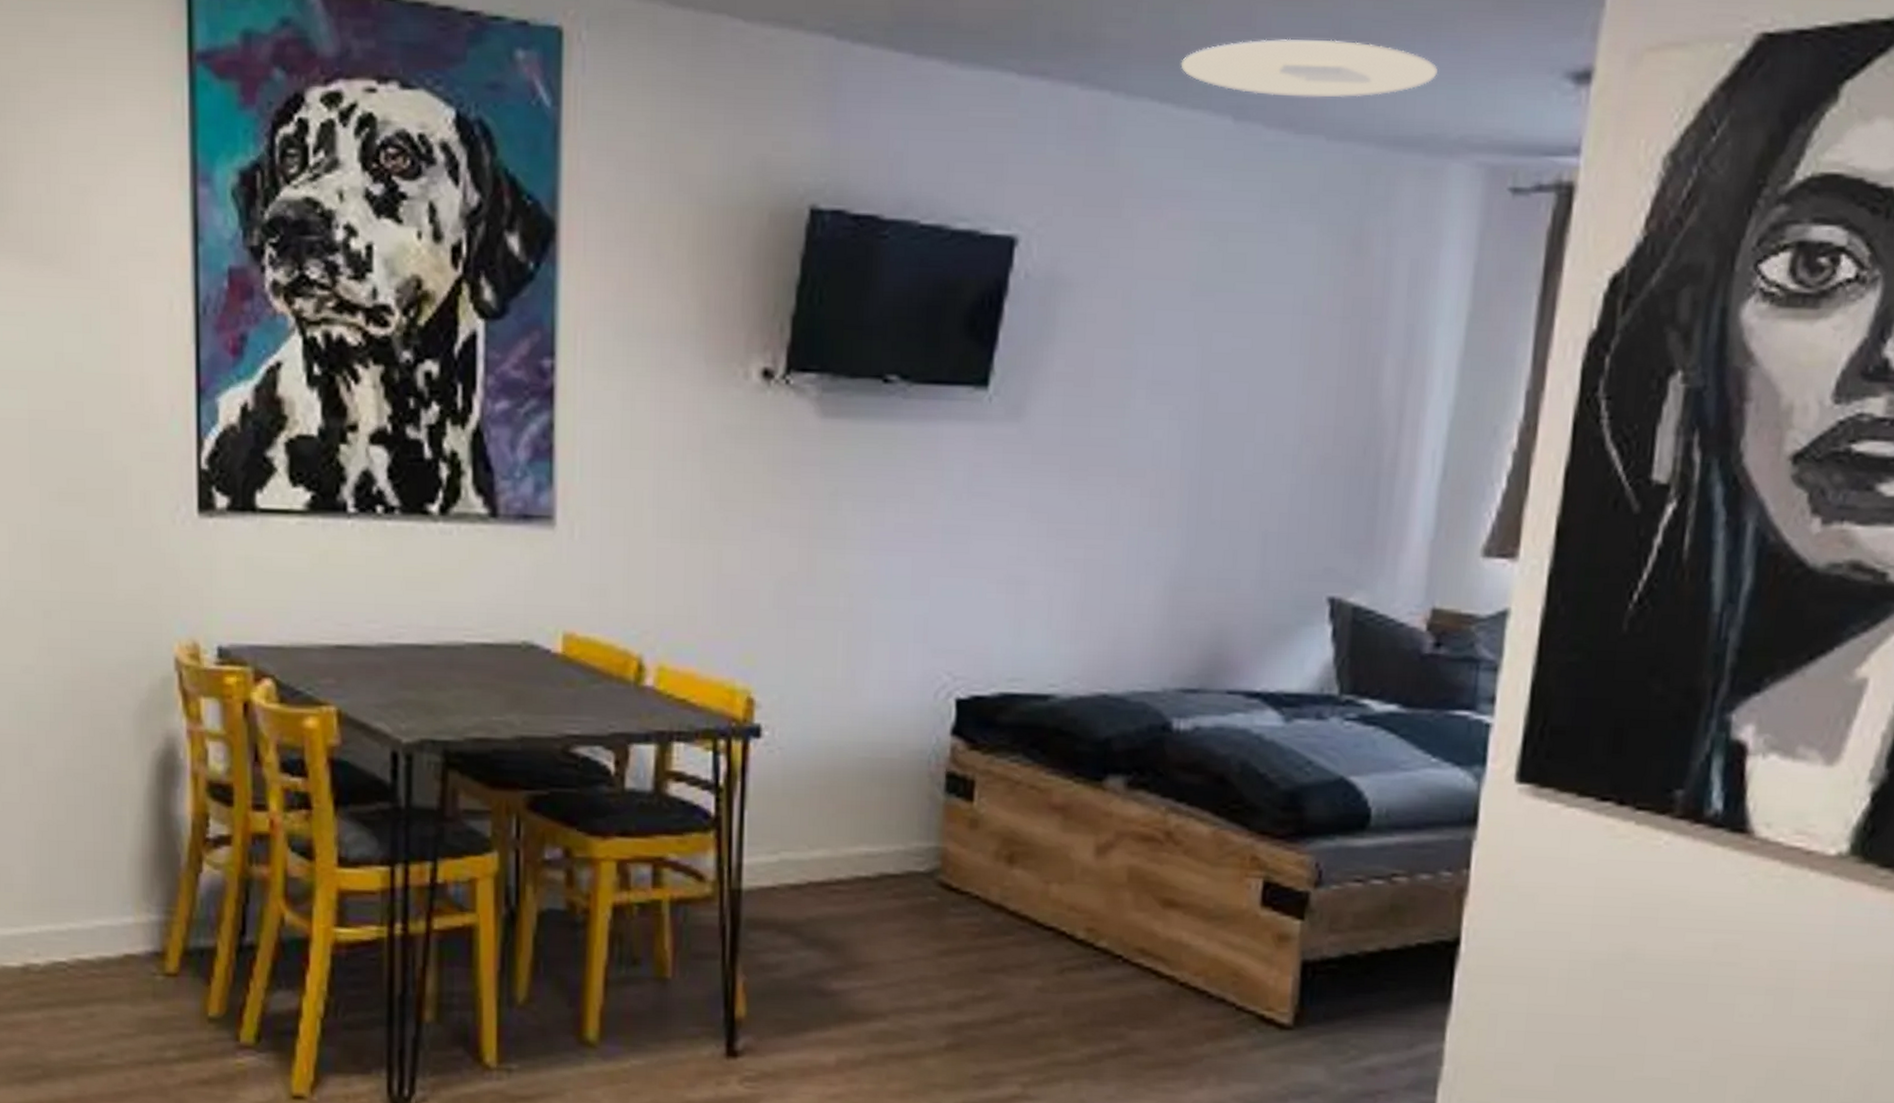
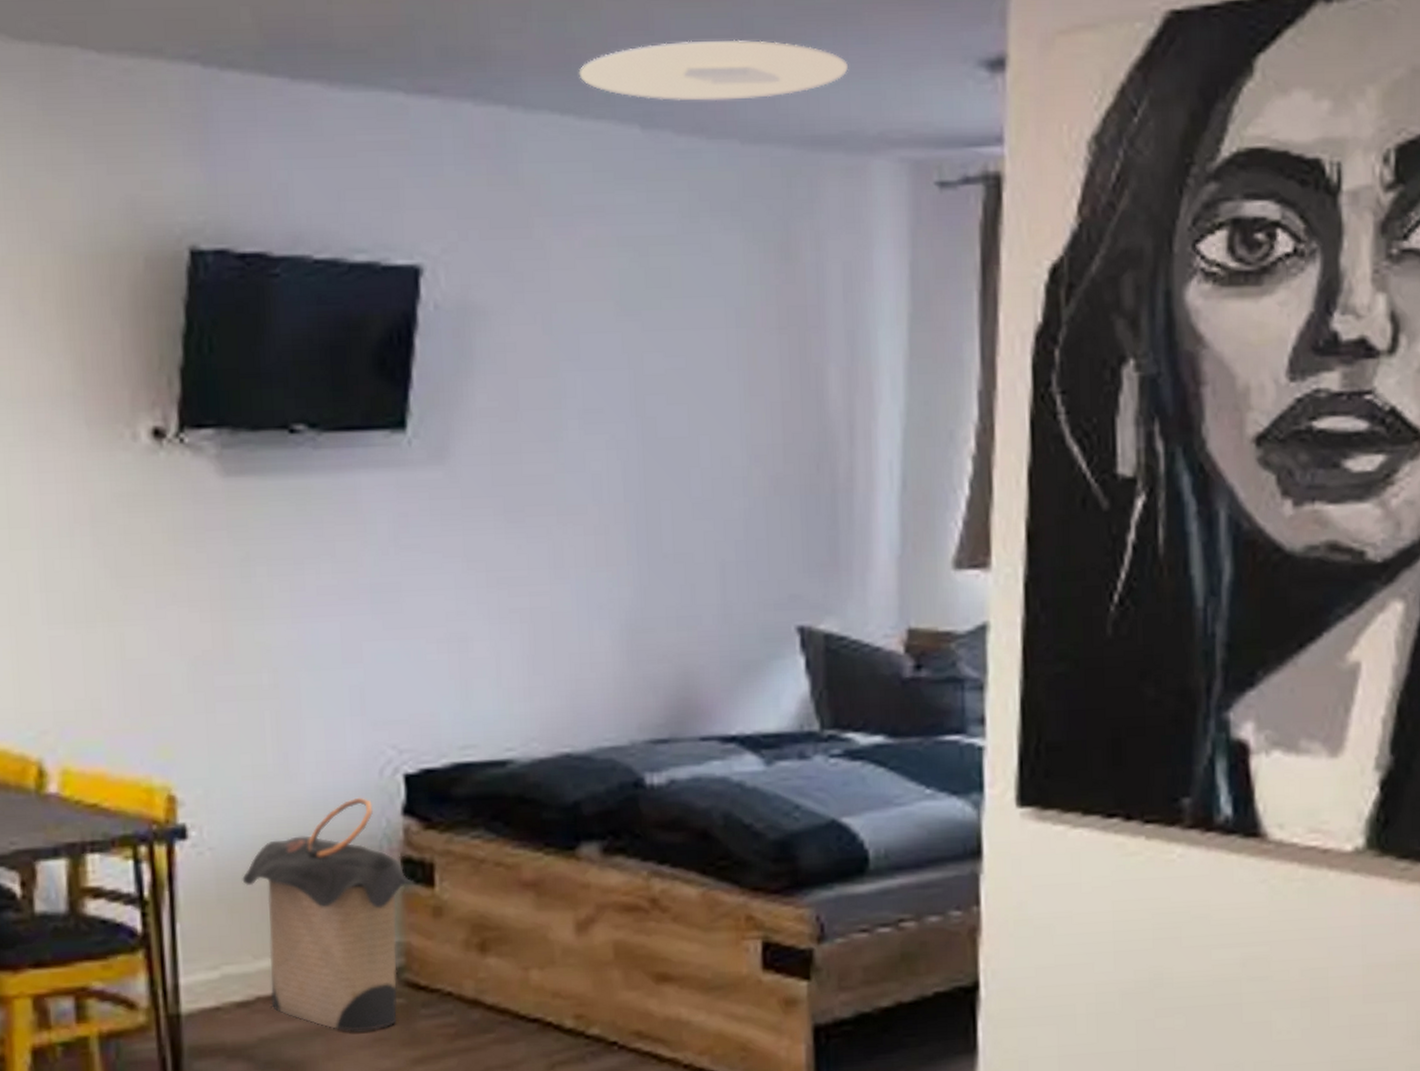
laundry hamper: none [805,715,954,922] -> present [242,797,412,1032]

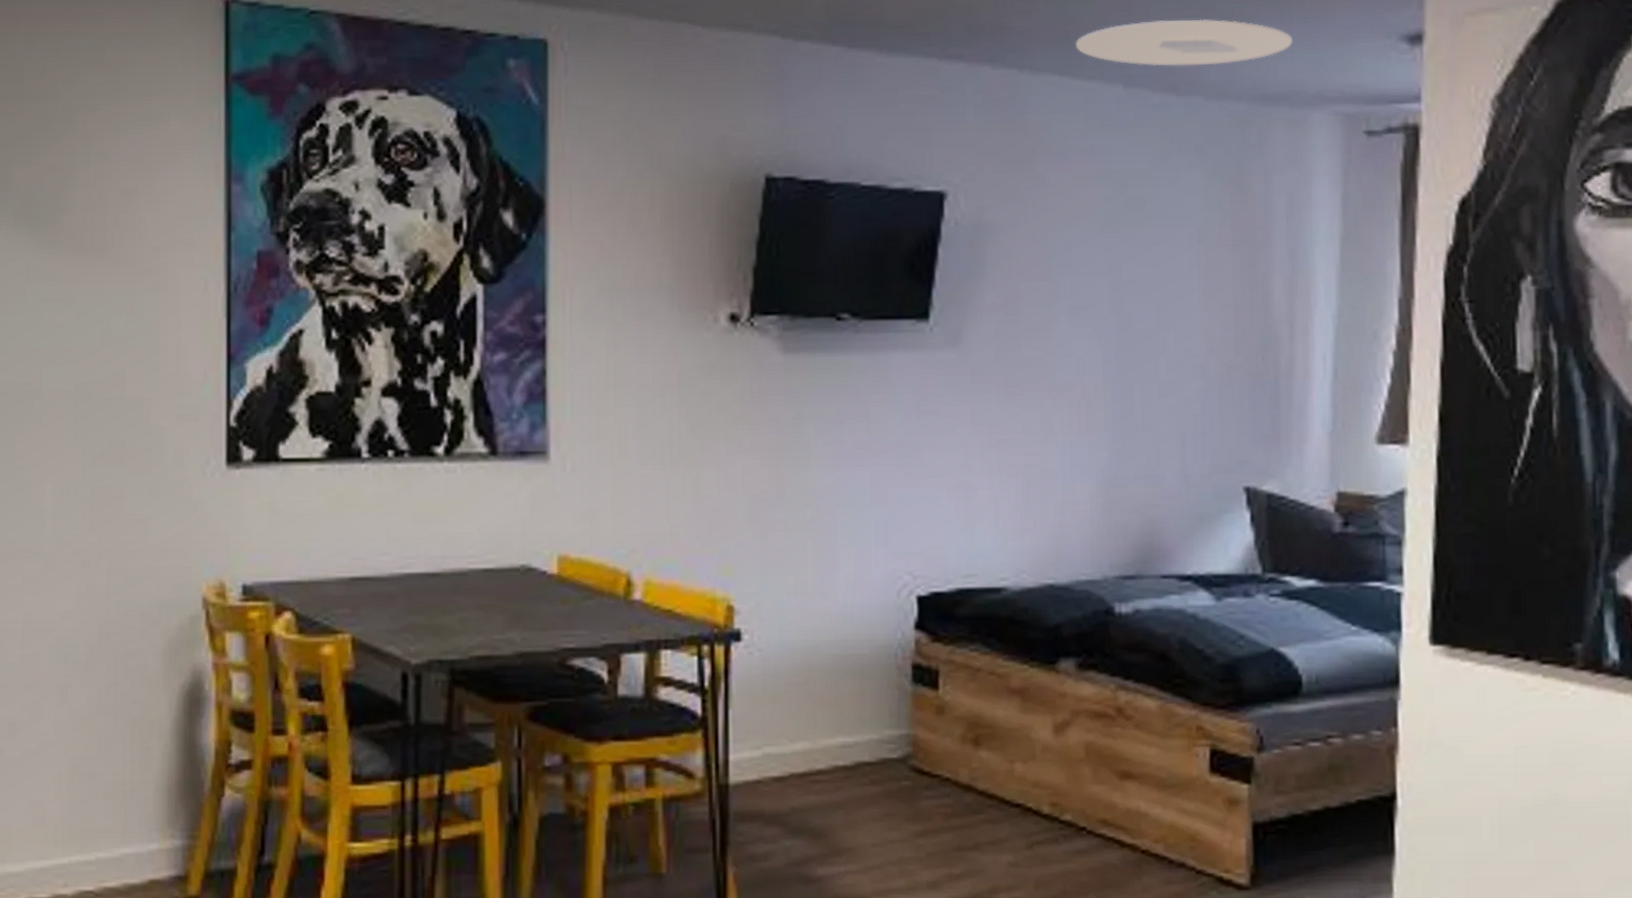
laundry hamper: present [242,797,412,1032] -> none [783,613,920,807]

